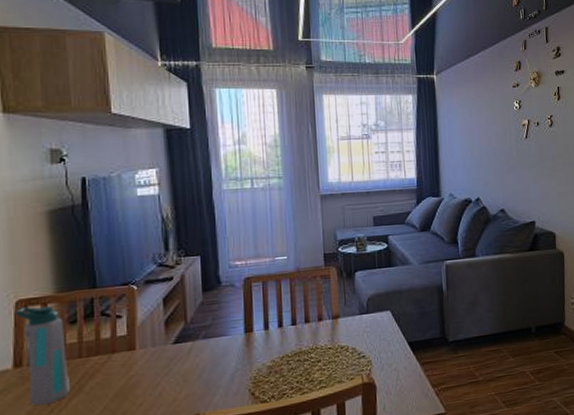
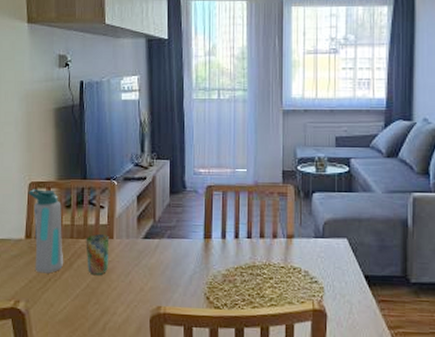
cup: none [99,346,131,396] -> present [86,233,110,276]

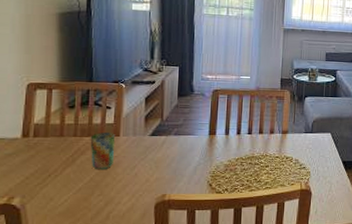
water bottle: present [28,188,63,274] -> none [25,89,65,170]

